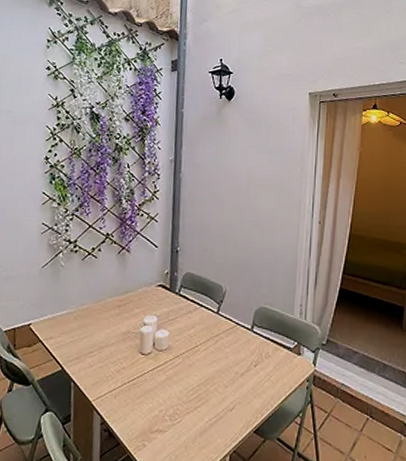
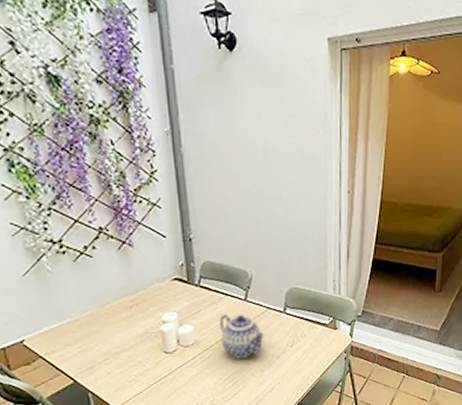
teapot: none [191,324,232,371] -> present [219,313,266,359]

